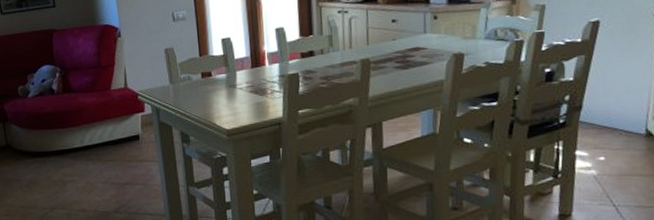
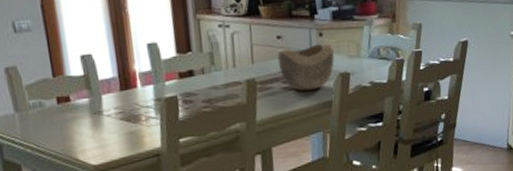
decorative bowl: none [391,25,449,70] -> present [277,43,334,91]

